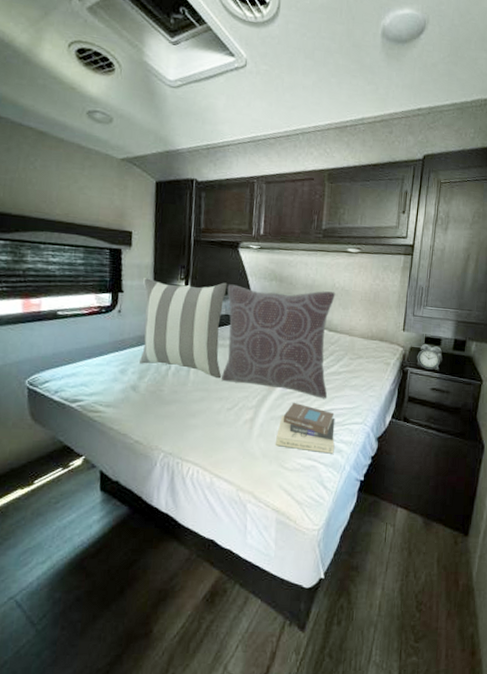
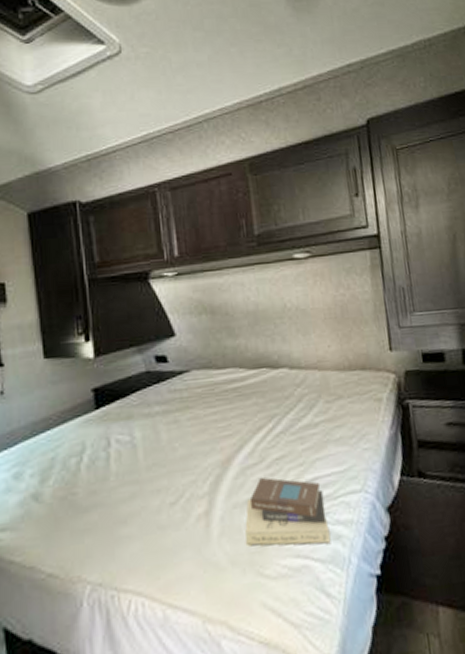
pillow: present [139,278,228,379] -> none [28,328,154,463]
pillow: present [222,284,336,399] -> none [142,315,305,466]
alarm clock: present [416,344,443,372] -> none [416,363,453,399]

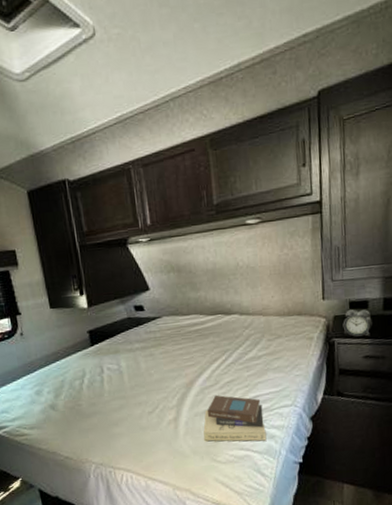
alarm clock: none [416,363,453,399] -> present [342,310,372,338]

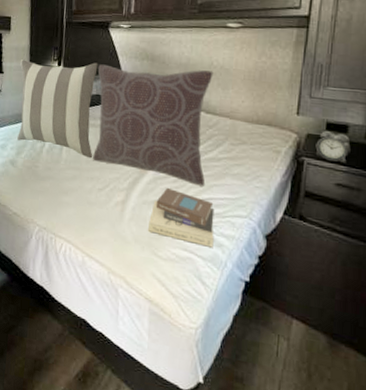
pillow: none [37,284,136,384] -> present [17,59,98,159]
pillow: none [123,272,249,387] -> present [93,64,214,186]

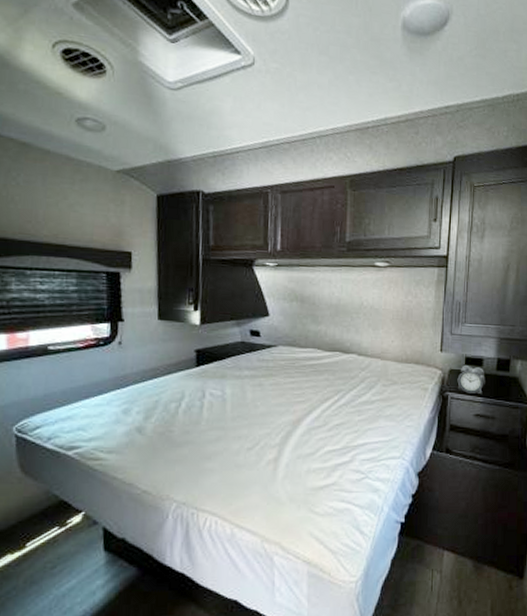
pillow: present [17,59,98,159] -> none [145,304,242,415]
pillow: present [93,64,214,186] -> none [240,307,364,432]
books: present [148,187,215,248] -> none [304,437,370,494]

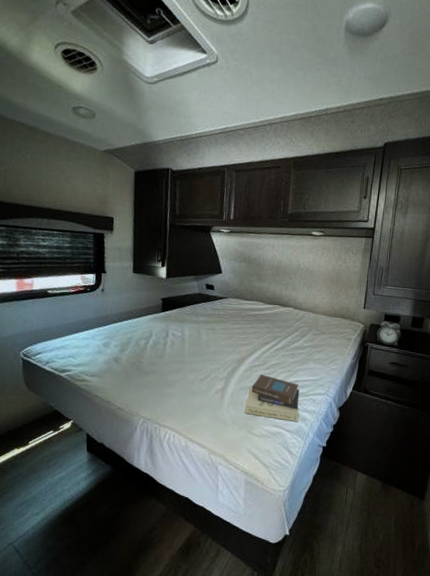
books: none [304,437,370,494] -> present [245,374,300,422]

